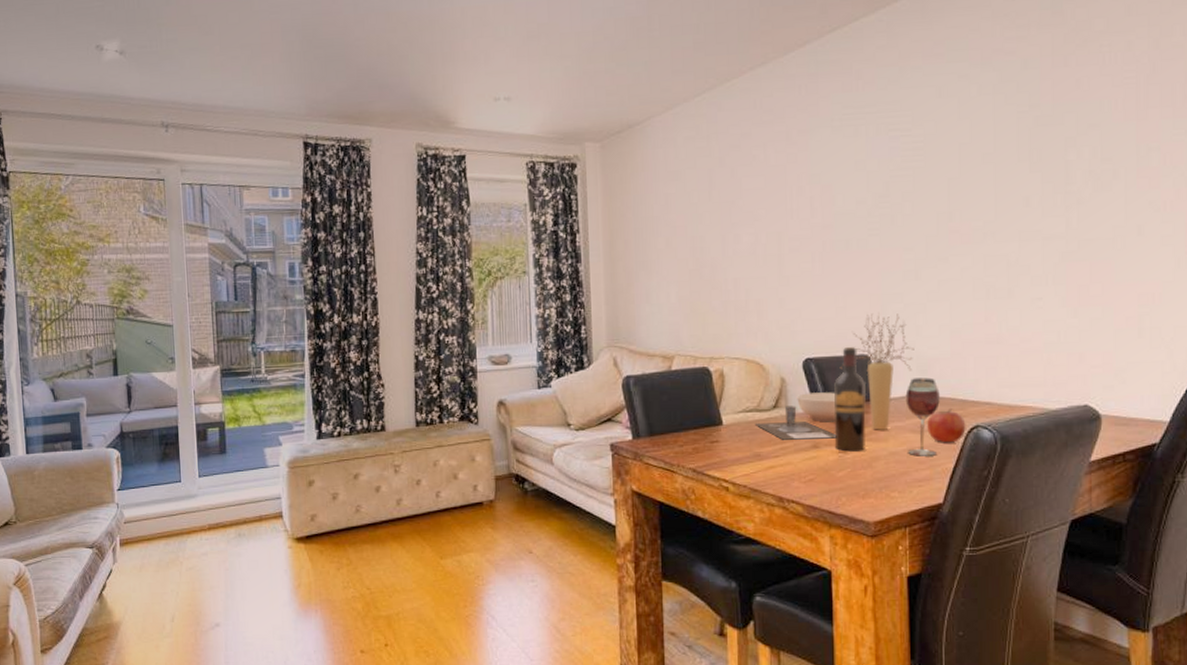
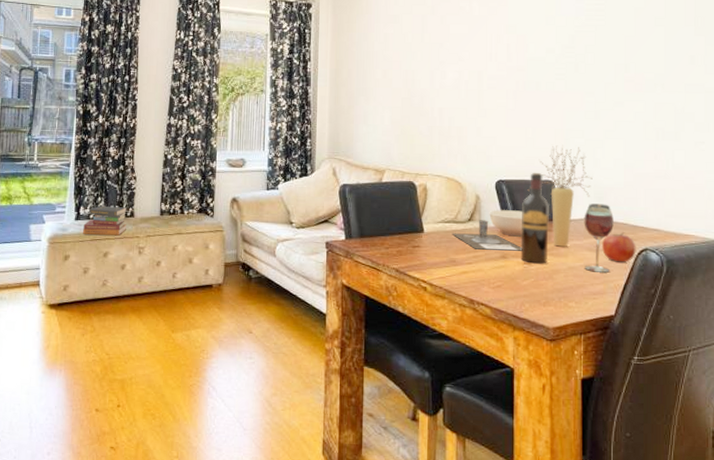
books: none [327,420,377,455] -> present [83,205,126,235]

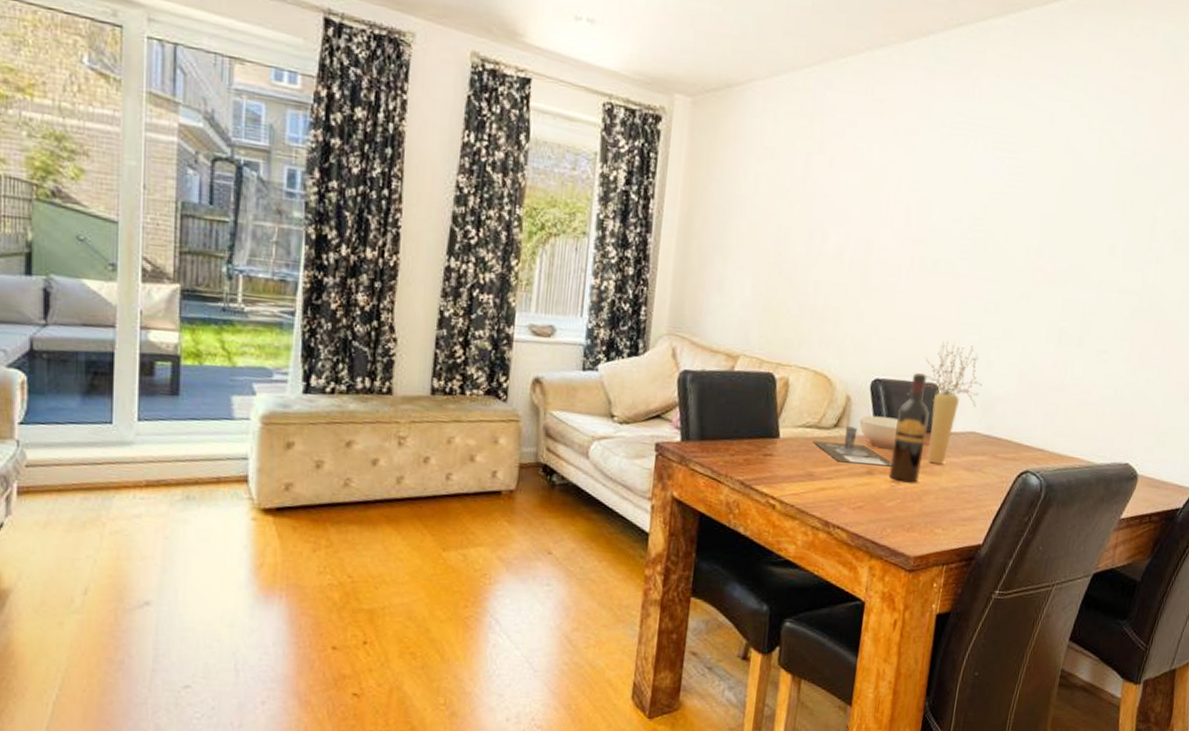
books: present [83,205,126,235] -> none [315,375,380,419]
wineglass: present [584,203,614,273] -> none [958,414,999,496]
fruit: present [602,232,636,263] -> none [980,450,1017,486]

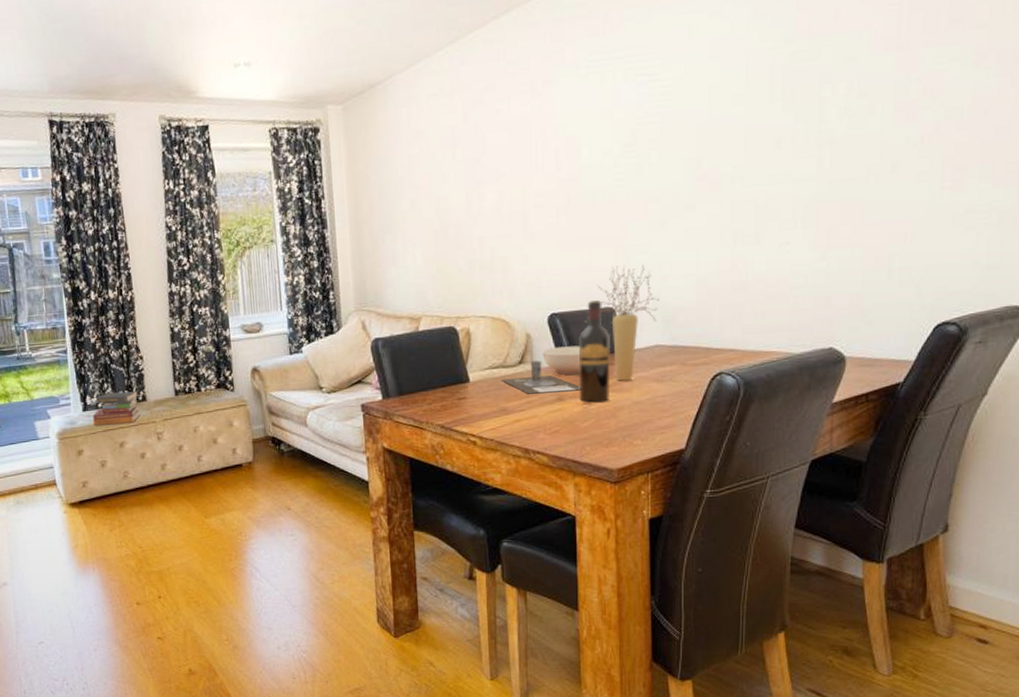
books: none [315,375,380,419] -> present [92,391,140,425]

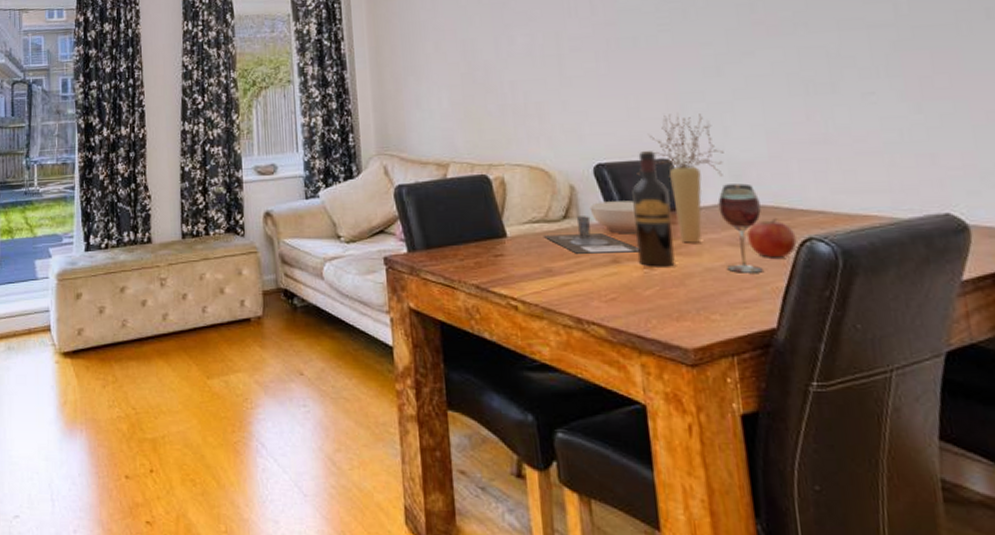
books: present [92,391,140,425] -> none [95,232,144,267]
wineglass: none [650,327,684,405] -> present [717,183,763,273]
fruit: none [671,357,710,391] -> present [747,218,797,258]

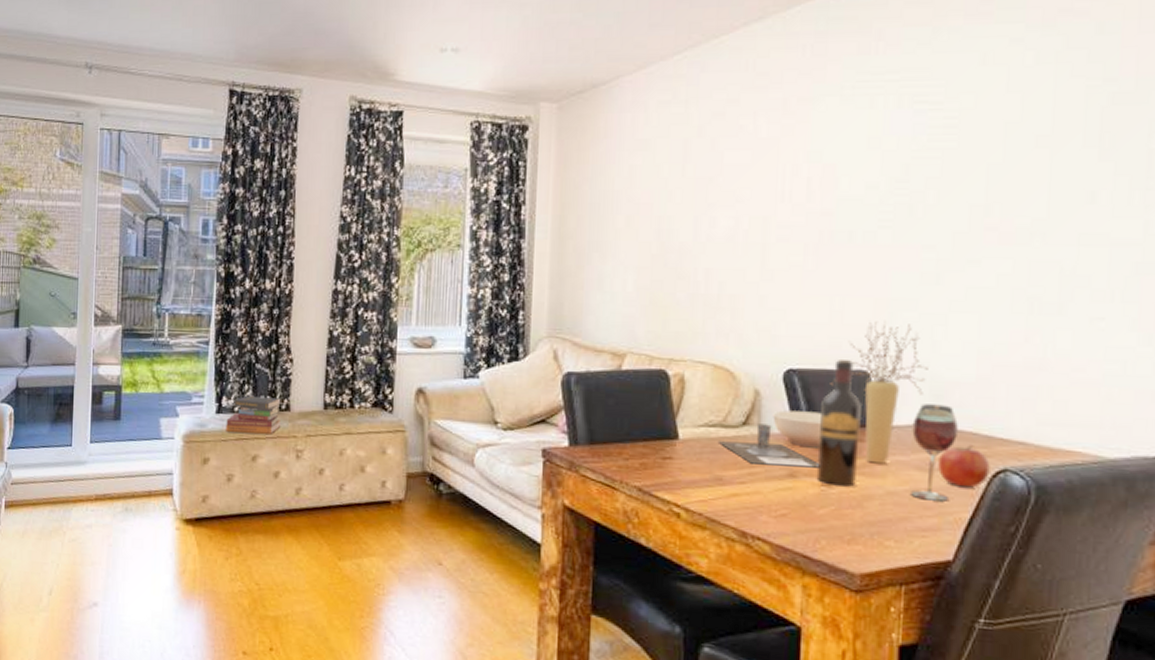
books: none [95,232,144,267] -> present [226,395,280,434]

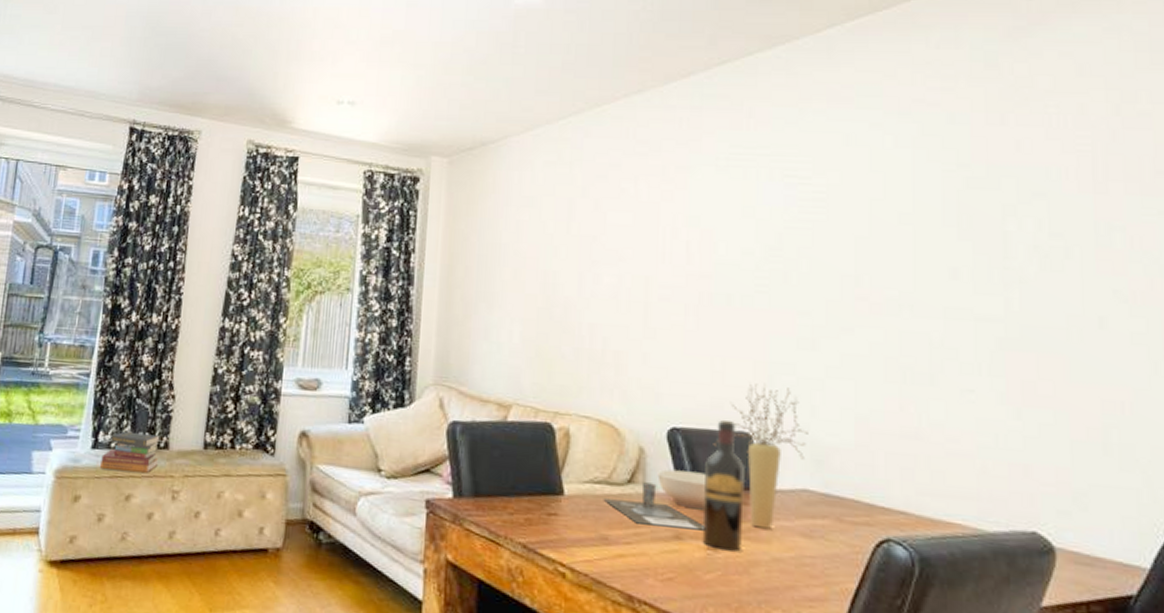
wineglass: present [911,404,958,501] -> none [795,468,840,571]
fruit: present [938,445,990,488] -> none [823,513,873,557]

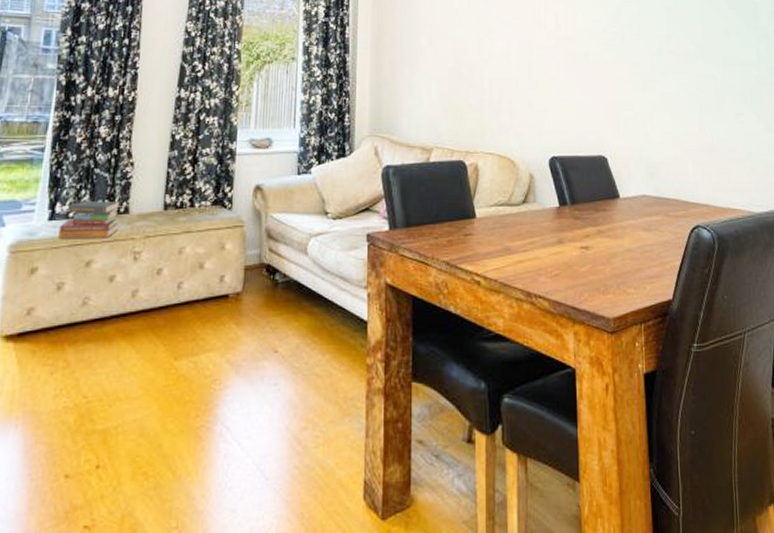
place setting: present [603,482,704,531] -> none [505,201,578,235]
bowl: present [657,469,707,510] -> none [544,189,579,218]
wine bottle: present [702,420,746,551] -> none [576,148,605,248]
flower arrangement: present [713,383,808,530] -> none [581,118,644,229]

